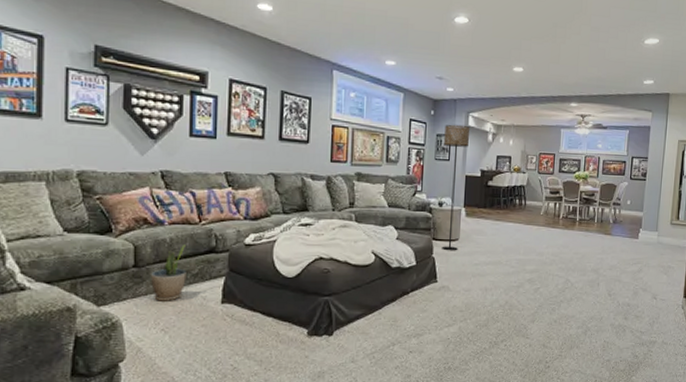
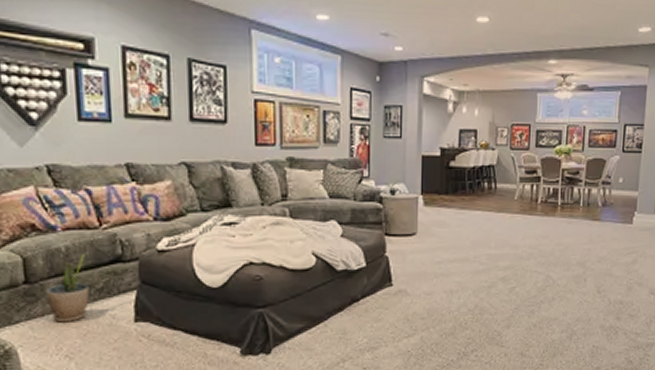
floor lamp: present [441,124,470,251] -> none [394,92,426,248]

